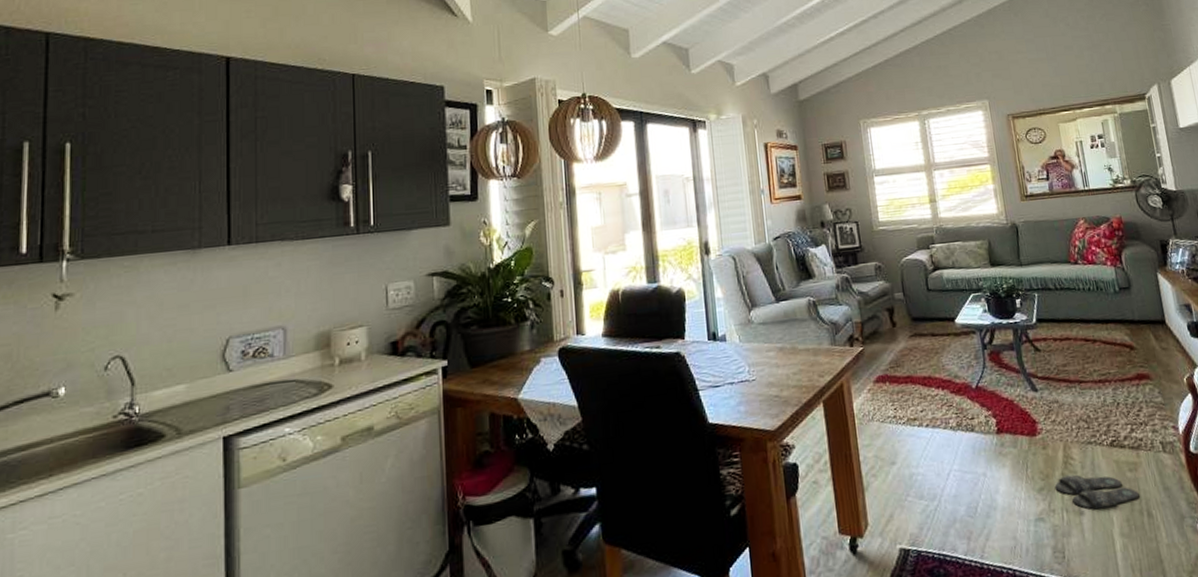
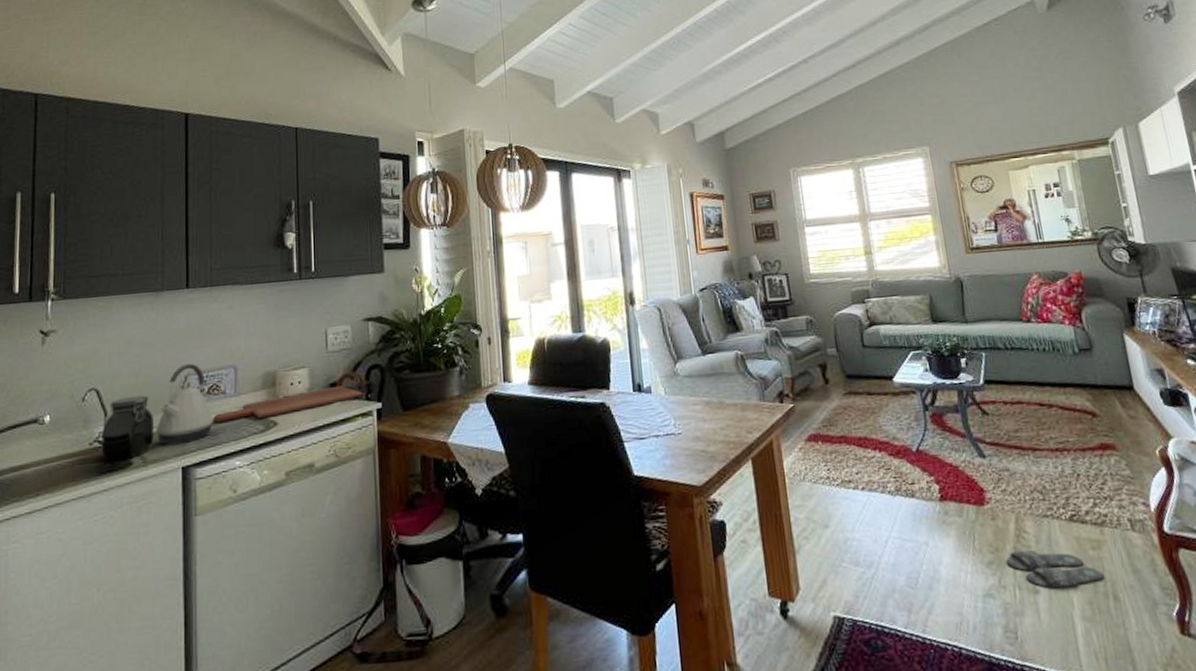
jar: none [128,361,191,433] -> present [101,395,155,460]
kettle: none [193,325,259,414] -> present [156,363,213,445]
cutting board: none [259,343,427,389] -> present [213,385,363,424]

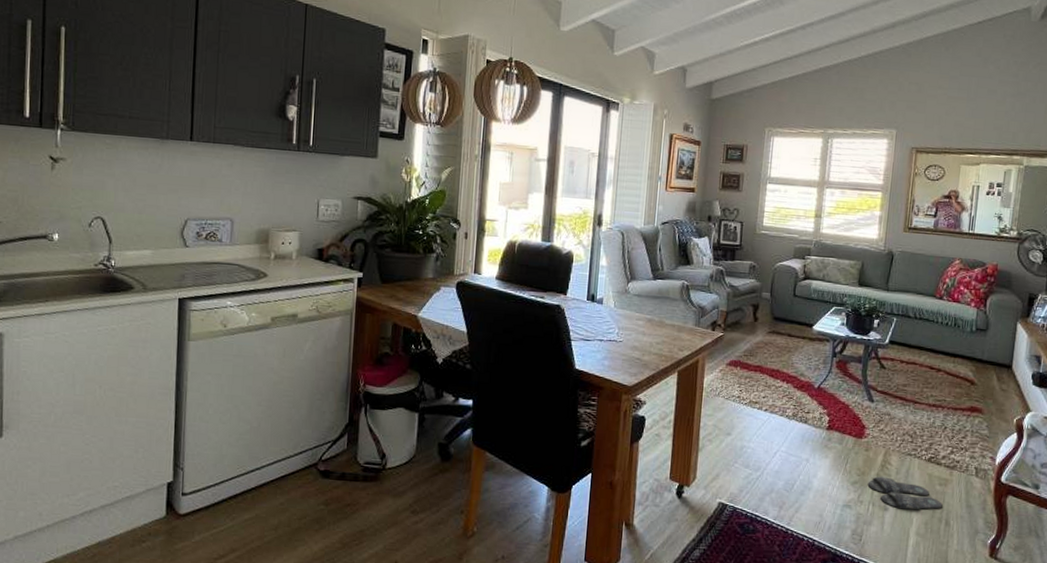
jar: present [101,395,155,460] -> none [106,229,155,284]
kettle: present [156,363,213,445] -> none [156,209,209,279]
cutting board: present [213,385,363,424] -> none [209,251,347,269]

